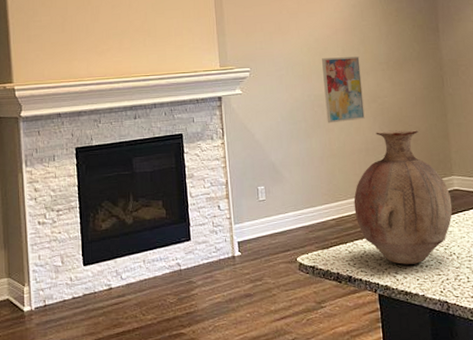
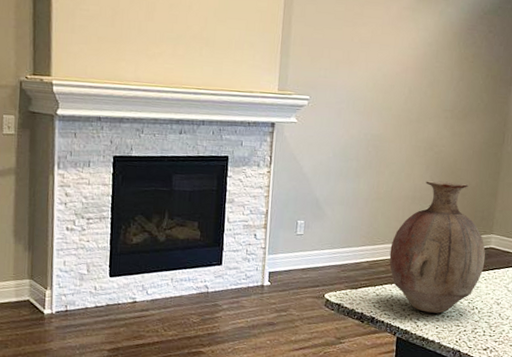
wall art: present [322,56,365,124] -> none [379,96,425,167]

